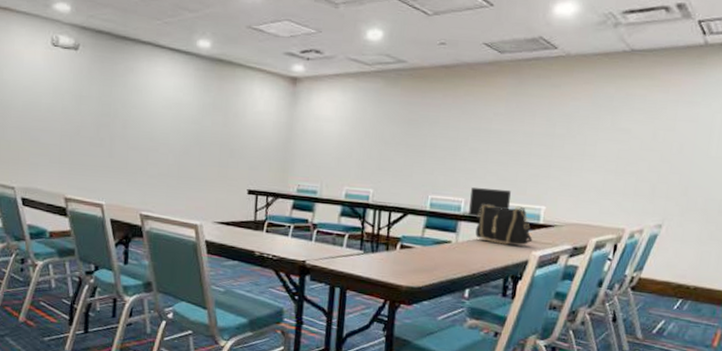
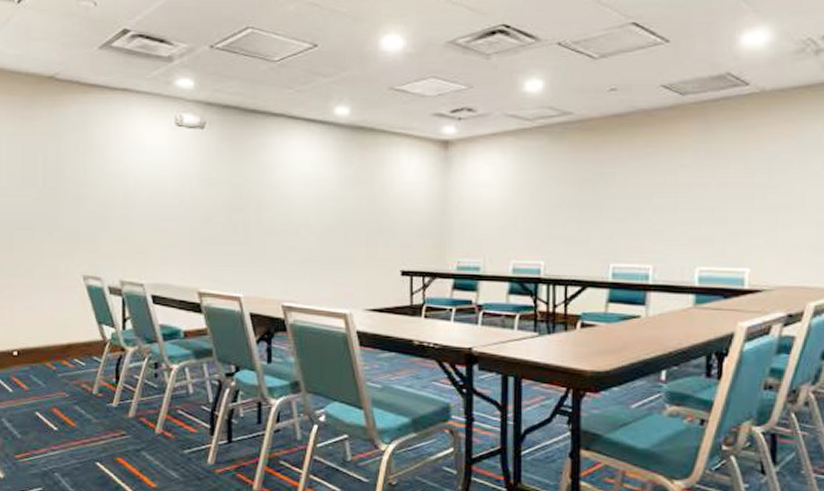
laptop: present [460,188,511,217] -> none [648,252,708,285]
handbag: present [475,204,533,246] -> none [668,270,738,316]

